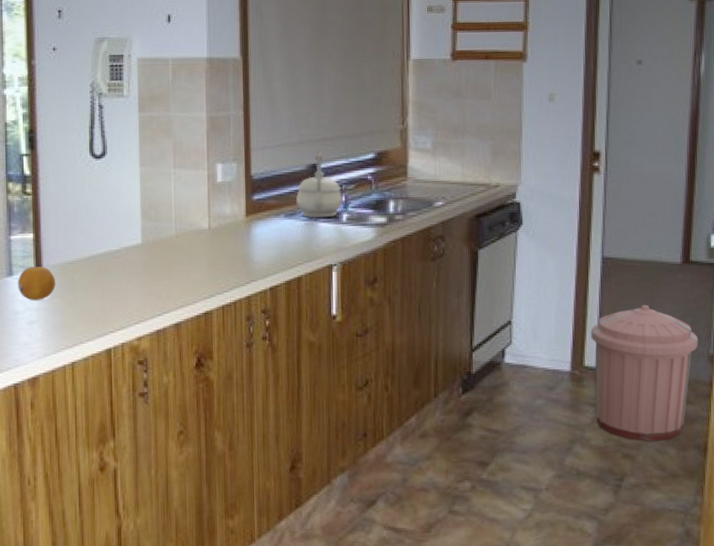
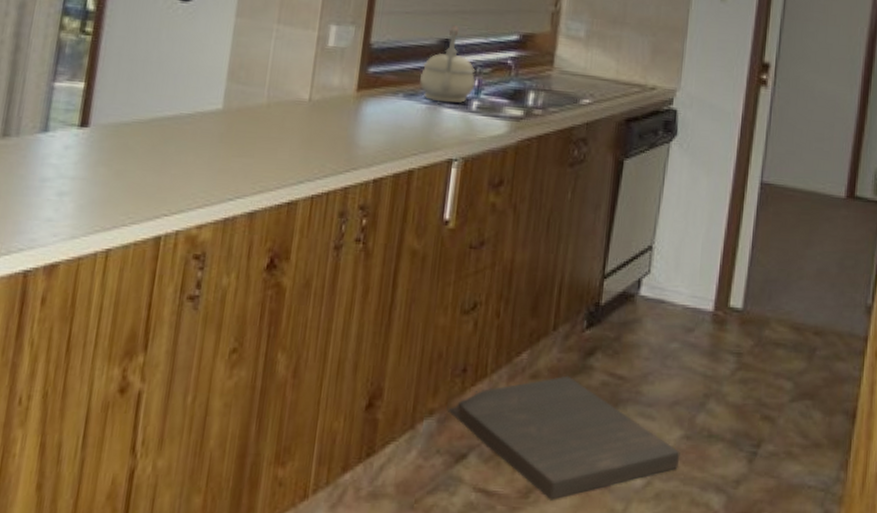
fruit: present [17,267,55,300] -> none [51,123,104,167]
doormat: none [355,433,554,533] -> present [447,375,681,500]
trash can: present [590,304,699,441] -> none [736,240,857,402]

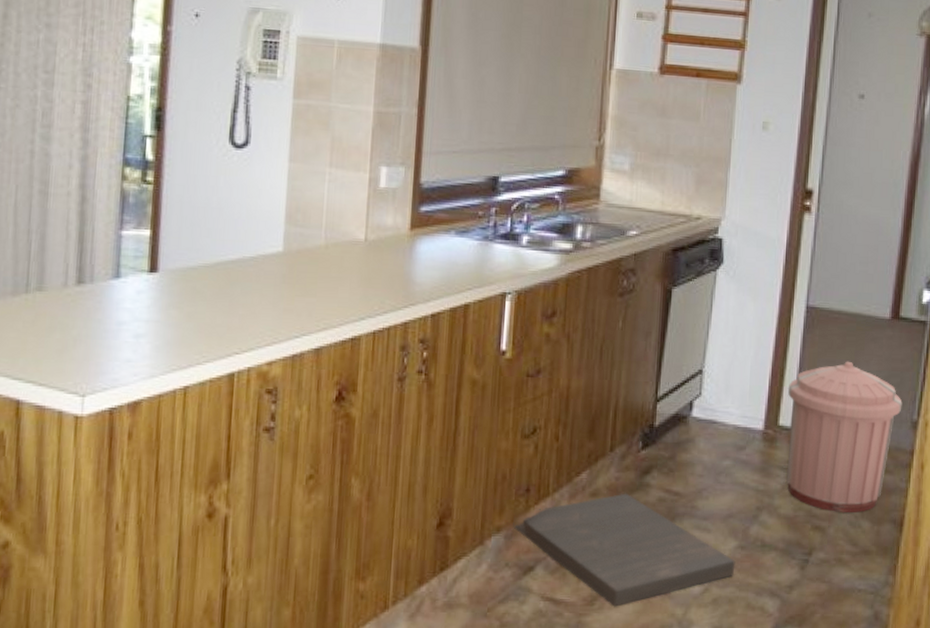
kettle: present [420,25,476,104] -> none [470,163,524,239]
trash can: none [736,240,857,402] -> present [786,361,902,512]

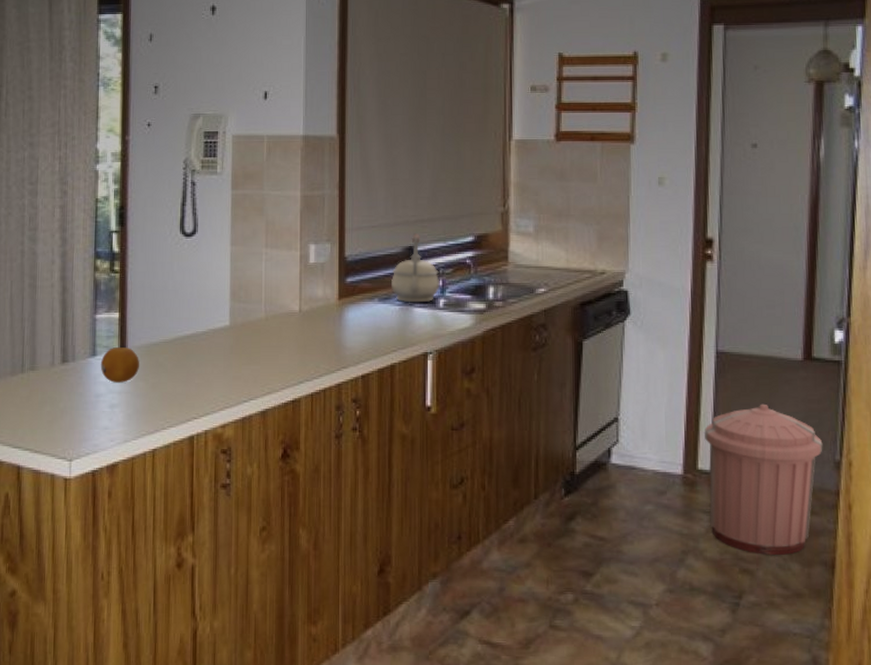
fruit: none [124,269,173,310] -> present [100,347,139,383]
kettle: none [470,163,524,239] -> present [391,233,439,303]
doormat: present [513,493,736,607] -> none [448,539,665,650]

